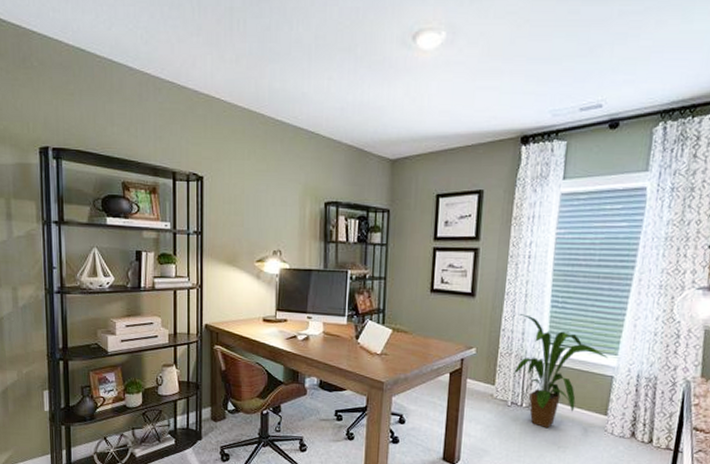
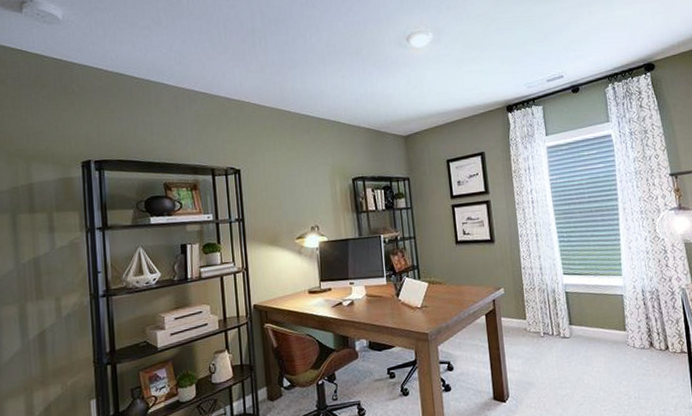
house plant: present [513,314,608,429] -> none [534,251,615,352]

